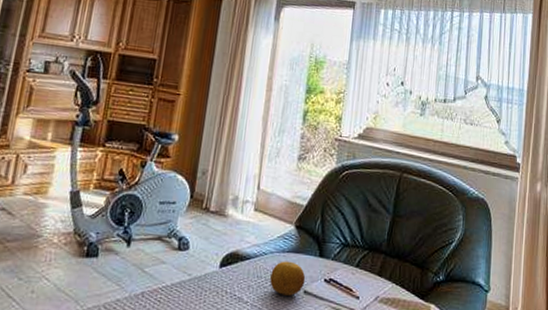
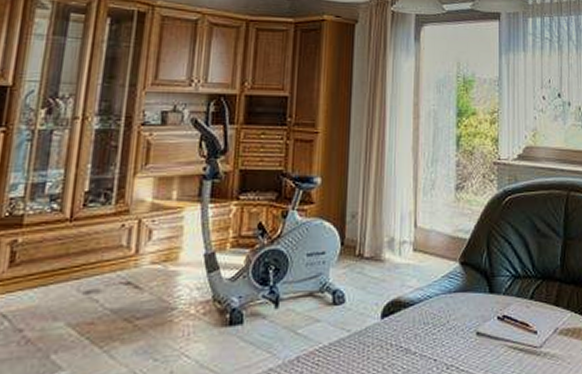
fruit: present [270,261,306,296] -> none [438,302,477,340]

